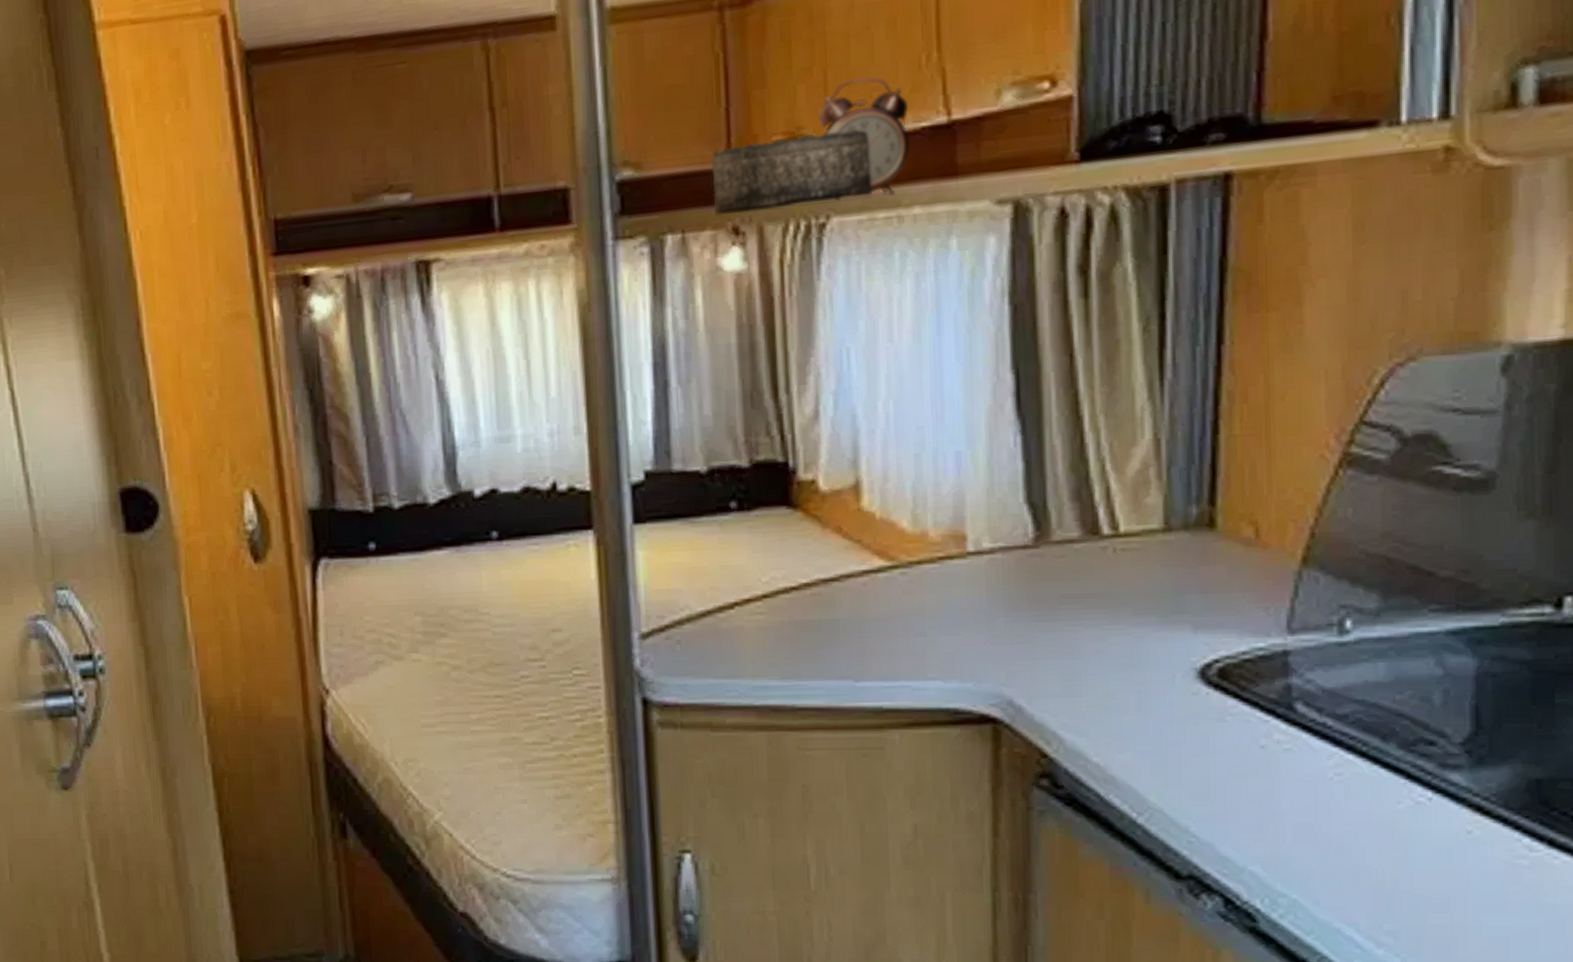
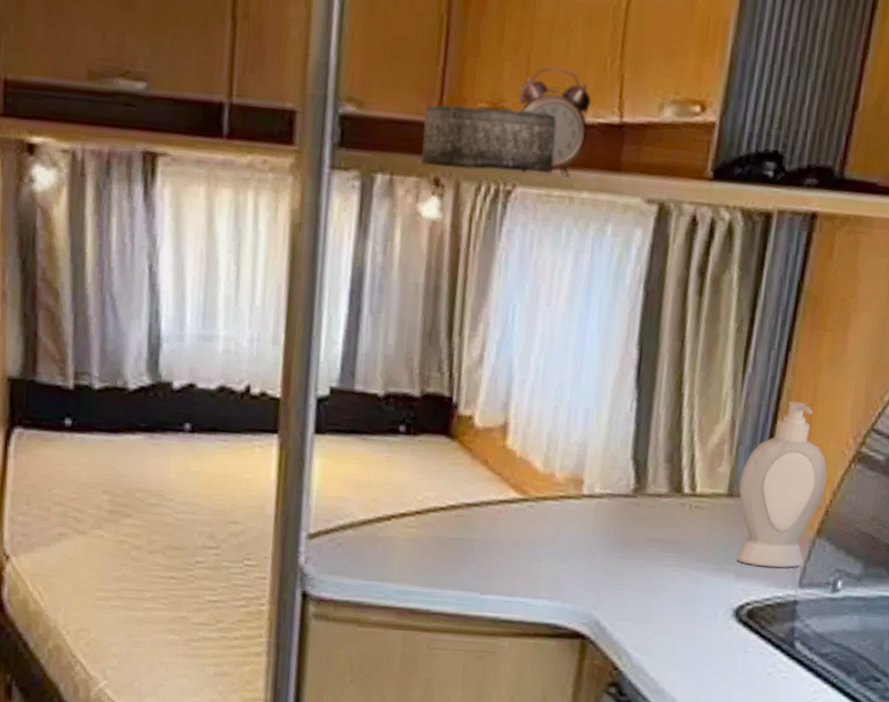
soap bottle: none [1178,403,1306,613] -> present [736,401,827,568]

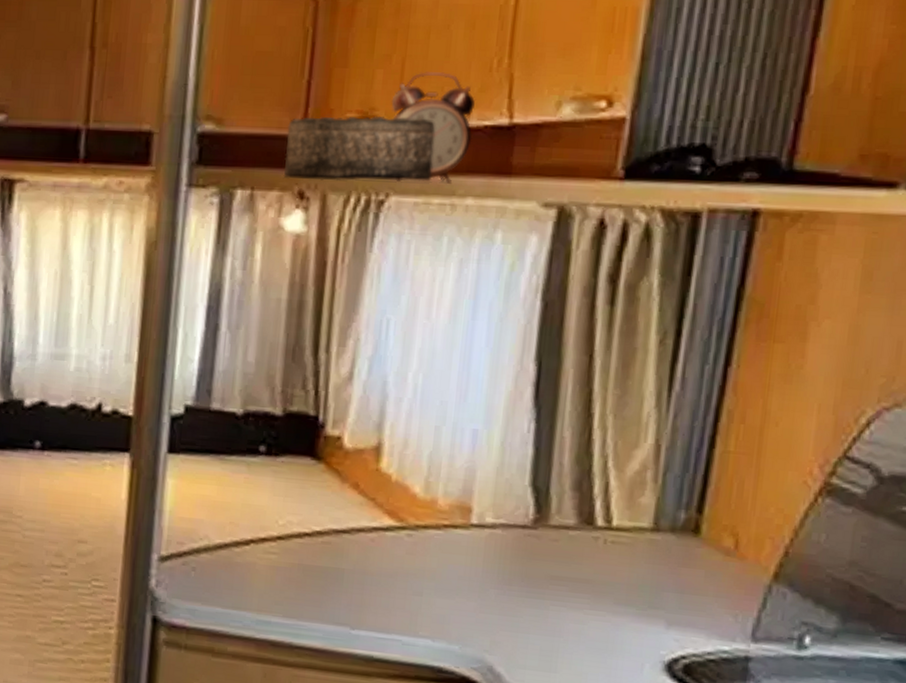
soap bottle: present [736,401,827,568] -> none [666,422,786,618]

